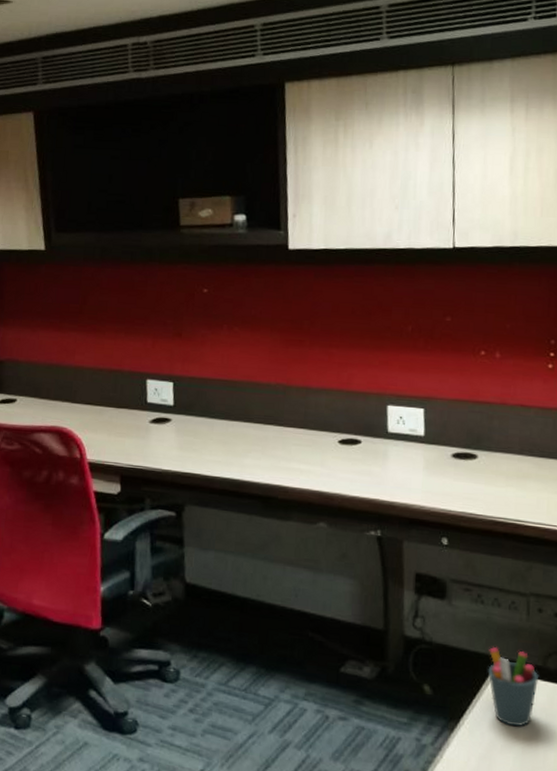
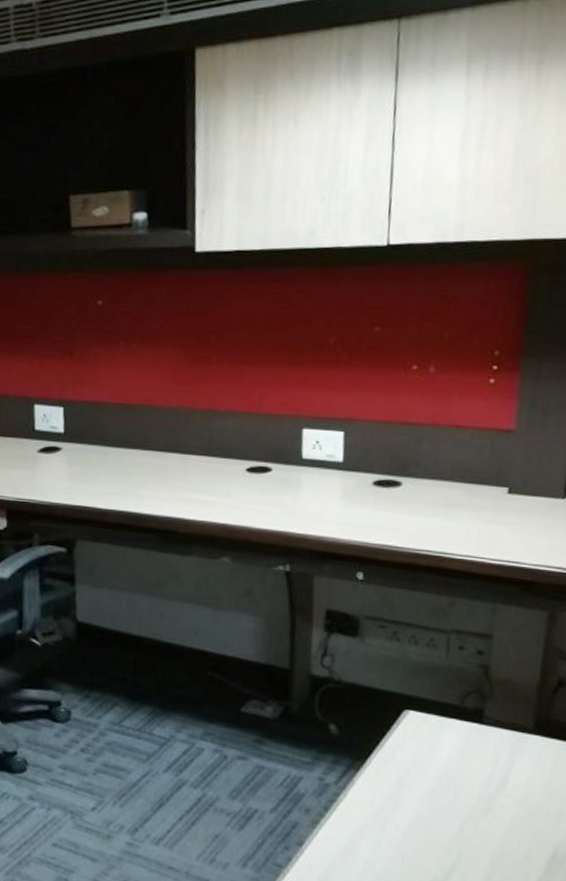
pen holder: present [488,646,540,727] -> none [399,685,456,767]

